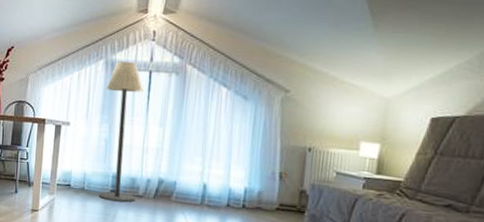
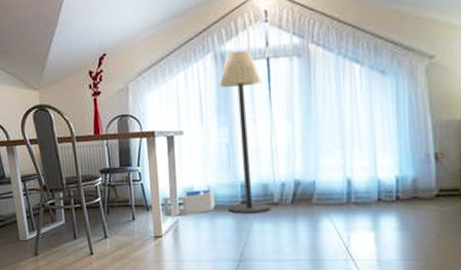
storage bin: none [43,174,89,196] -> present [163,188,216,217]

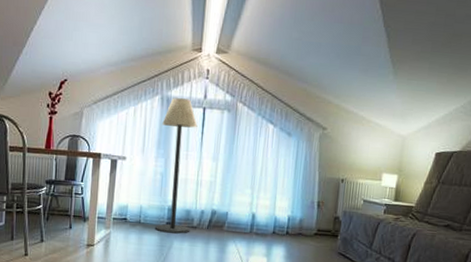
storage bin: present [163,188,216,217] -> none [99,208,145,230]

